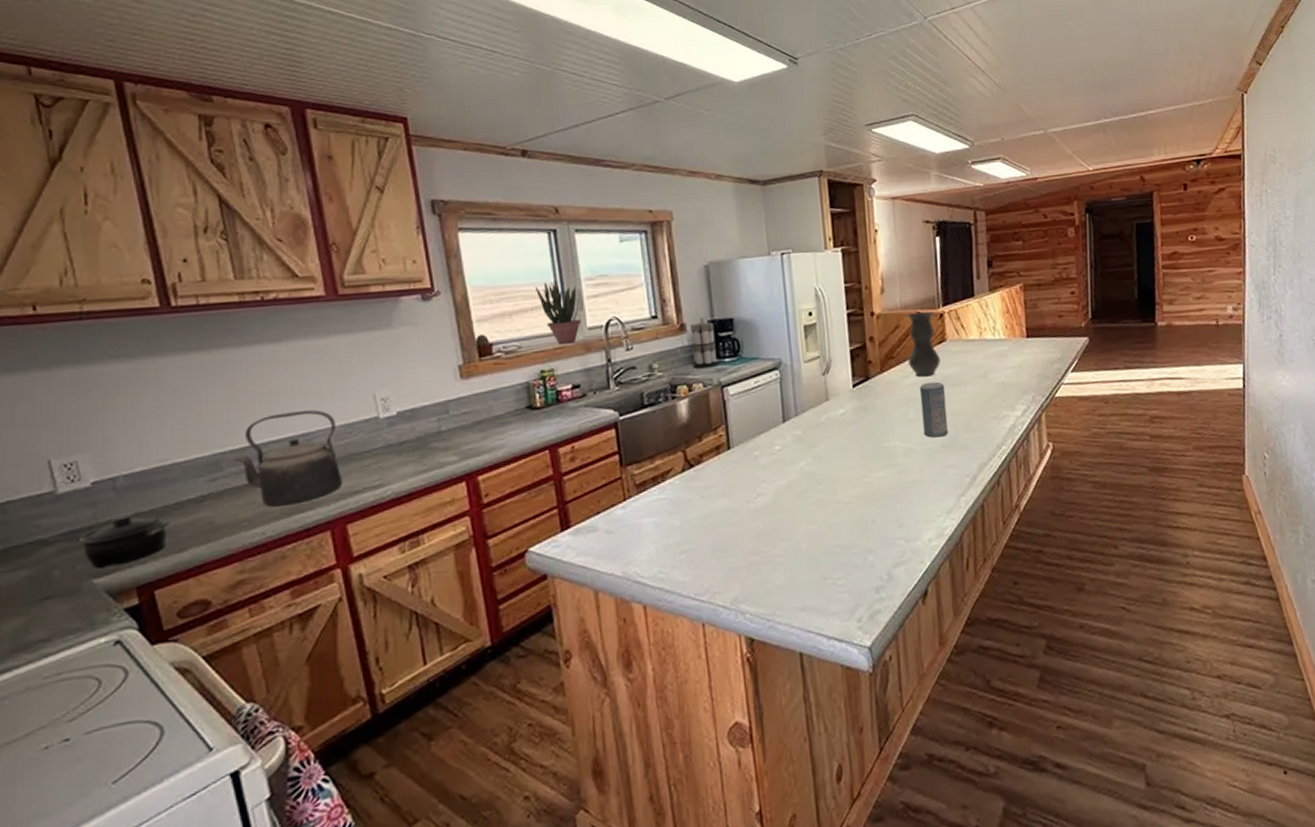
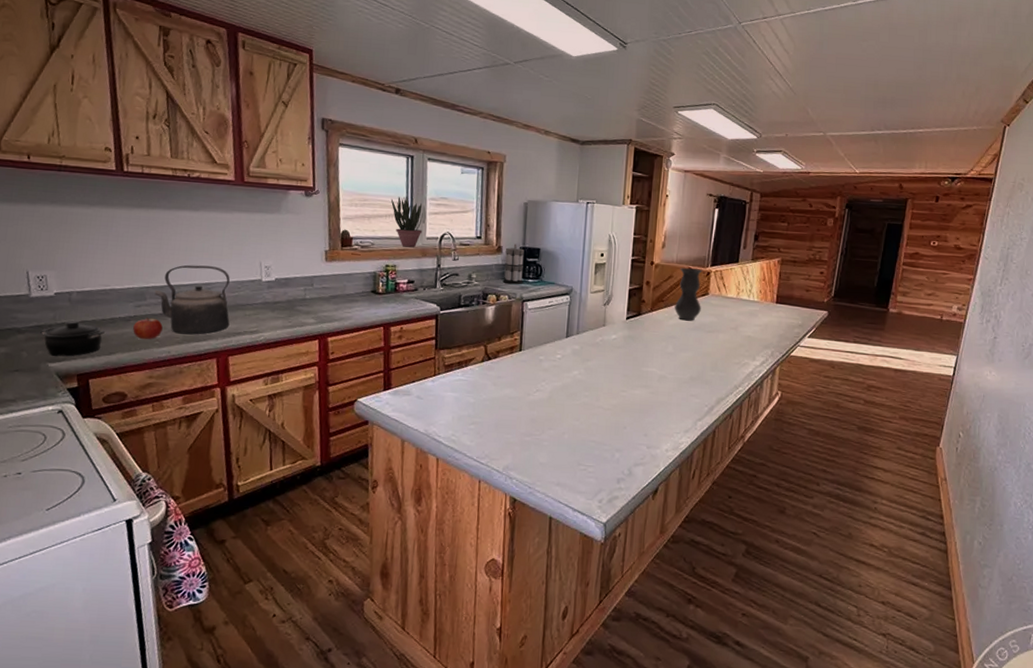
fruit: none [209,492,250,524] -> present [133,317,163,340]
food container: present [919,381,948,438] -> none [677,325,701,371]

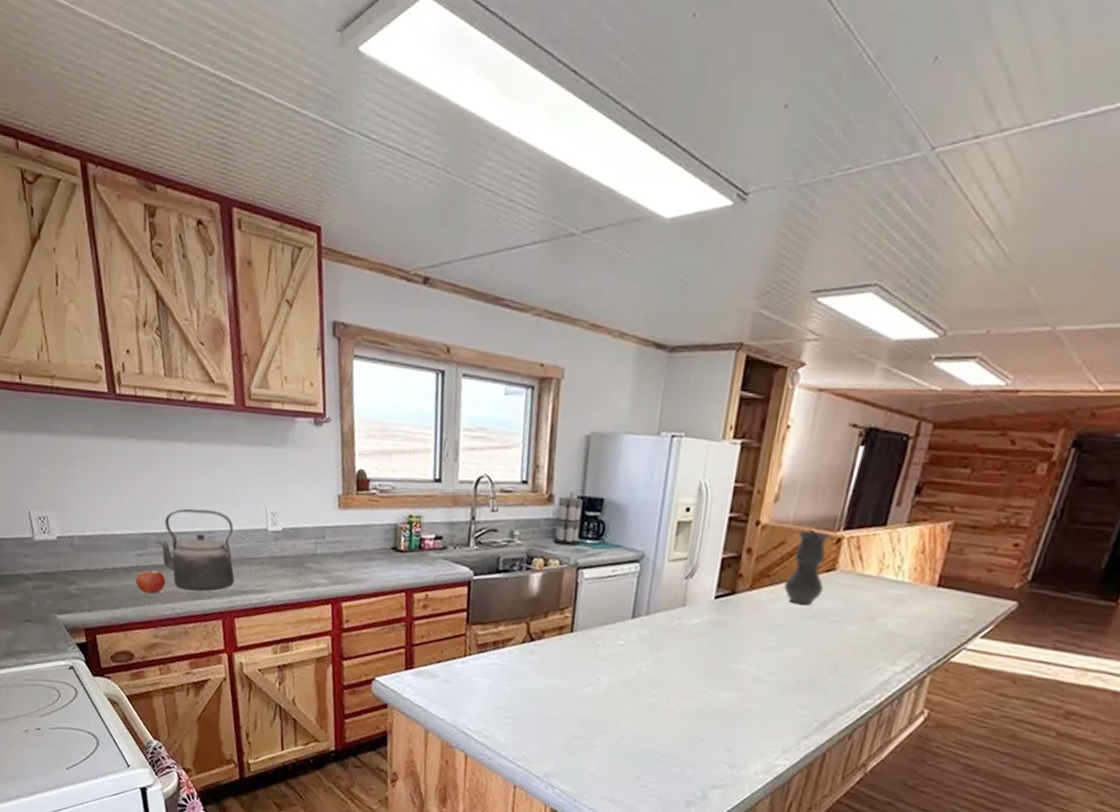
saucepan: present [41,320,105,357] -> none [47,568,108,609]
potted plant: present [390,196,423,248] -> none [415,425,455,494]

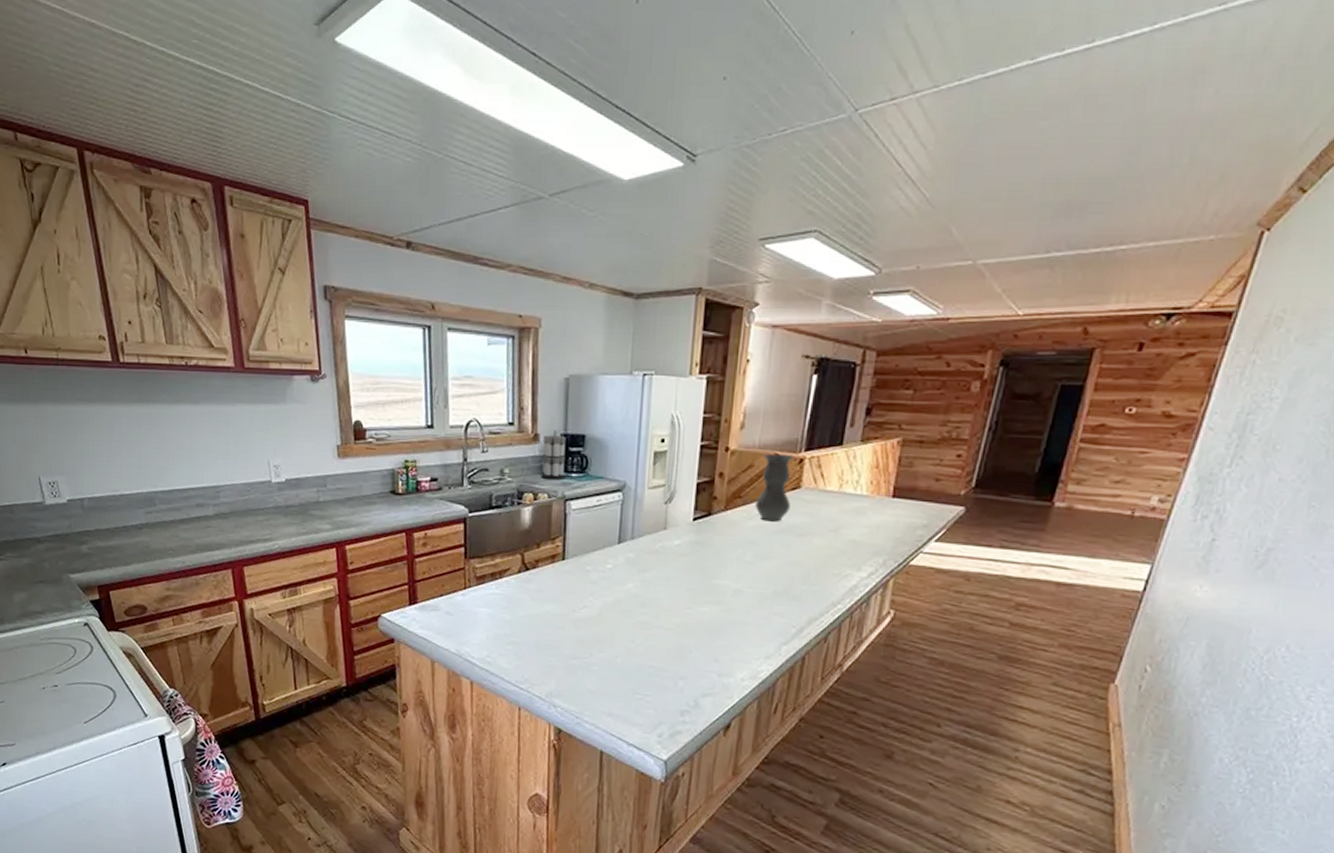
fruit: present [136,568,166,595] -> none [146,525,175,550]
kettle: present [155,508,235,591] -> none [163,465,242,543]

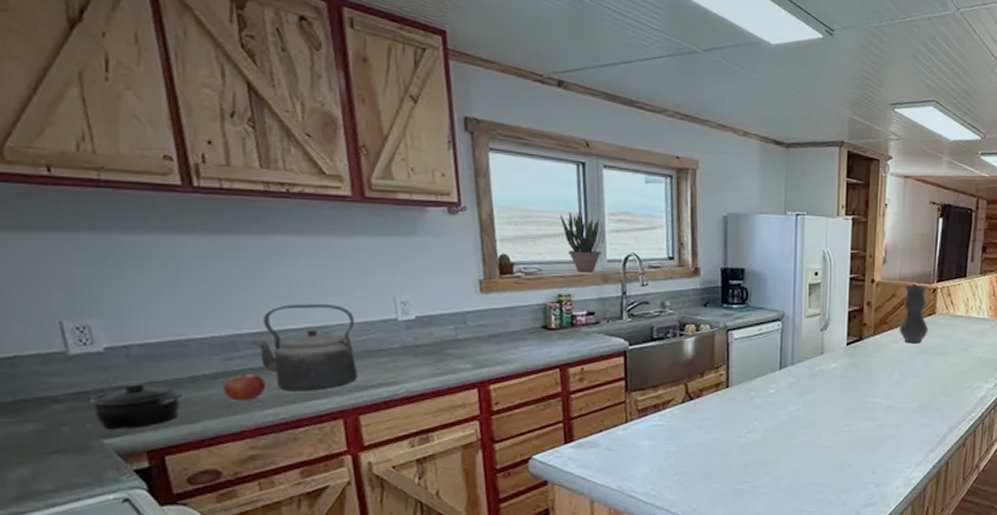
saucepan: none [59,528,119,567] -> present [88,381,183,429]
fruit: none [146,525,175,550] -> present [223,373,266,402]
kettle: none [163,465,242,543] -> present [250,304,358,391]
potted plant: none [406,377,445,439] -> present [559,211,602,273]
spice rack: present [540,430,566,481] -> none [702,264,727,312]

